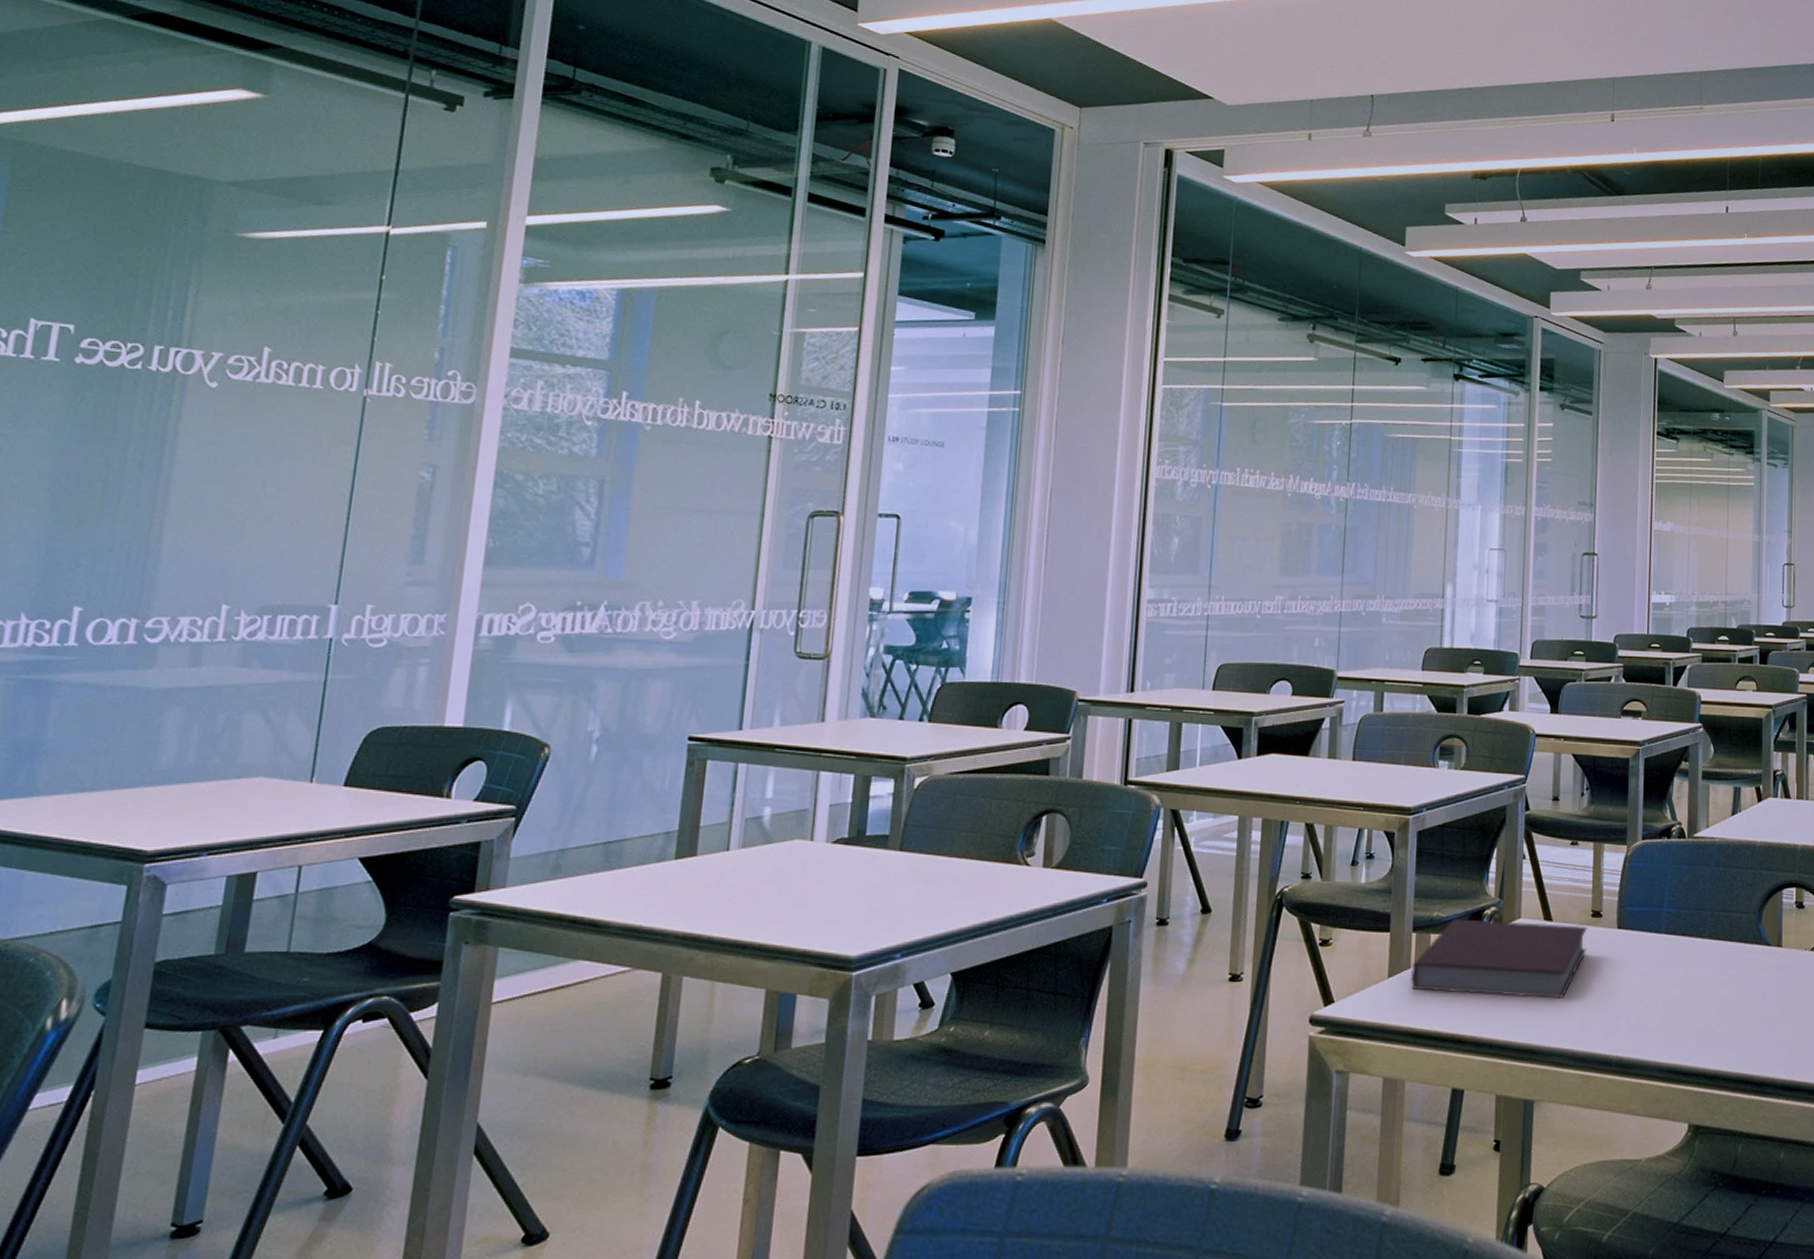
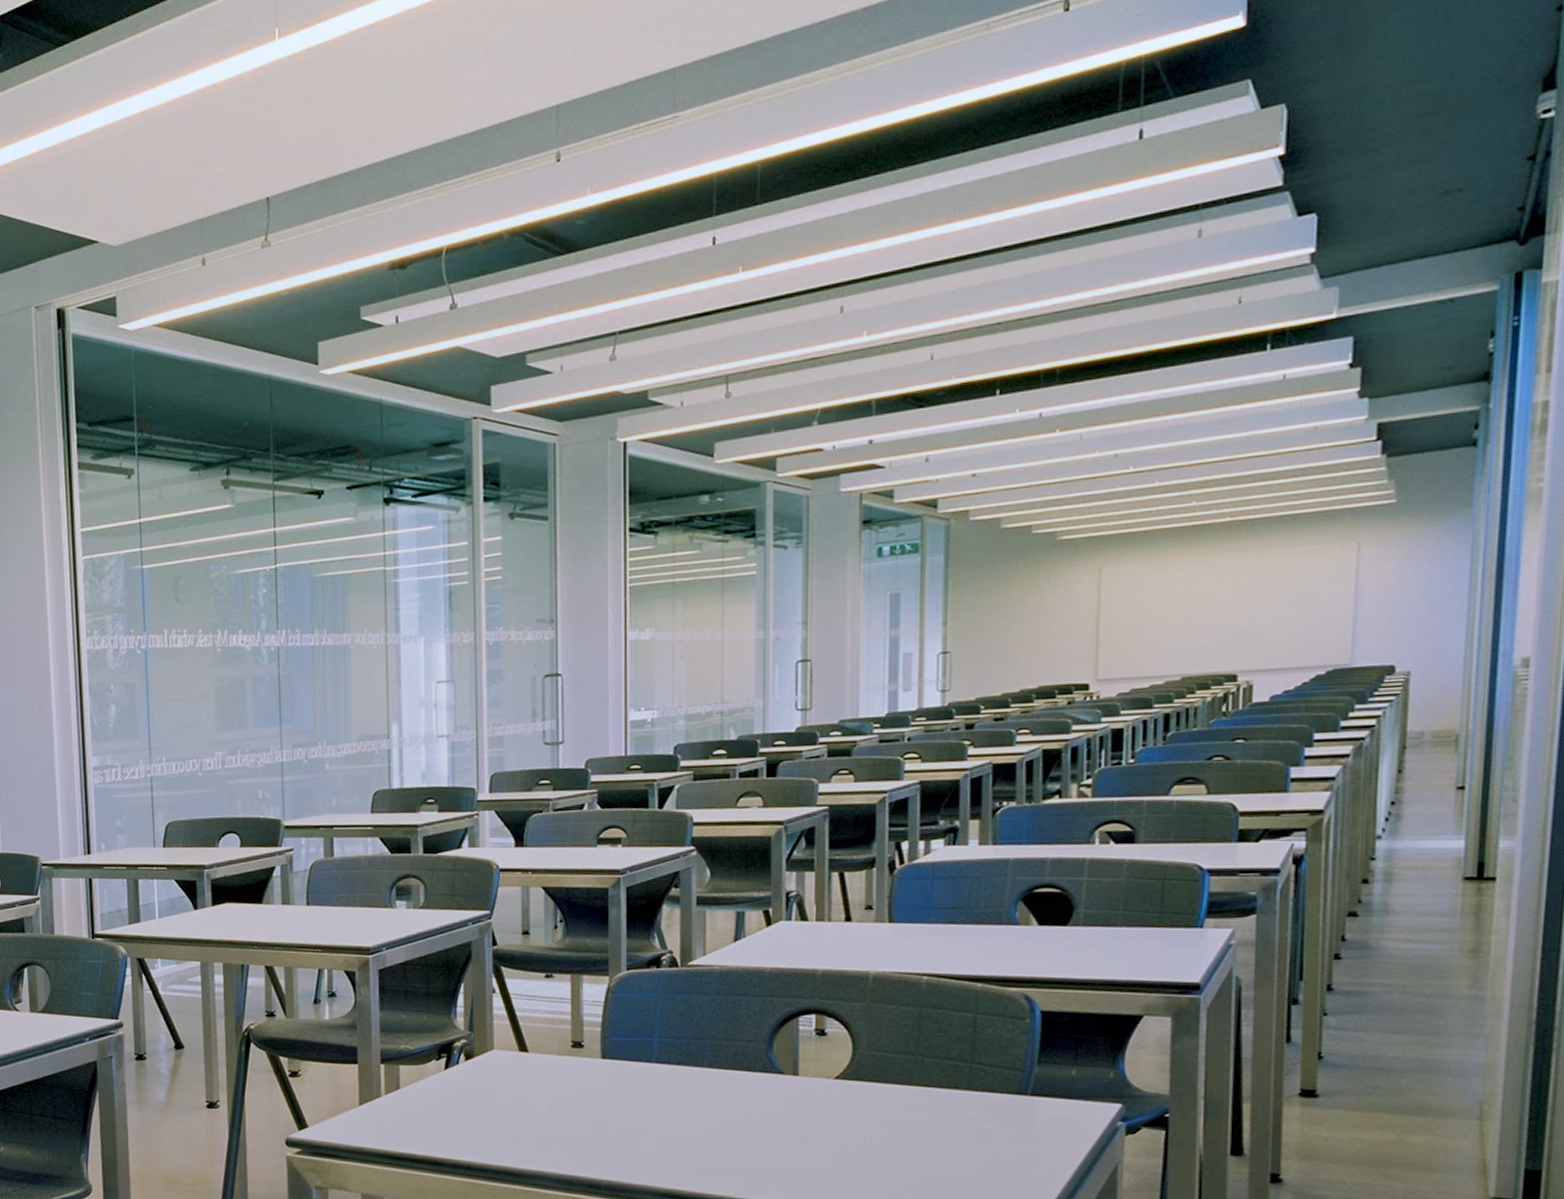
notebook: present [1410,918,1588,998] -> none [381,1050,569,1125]

